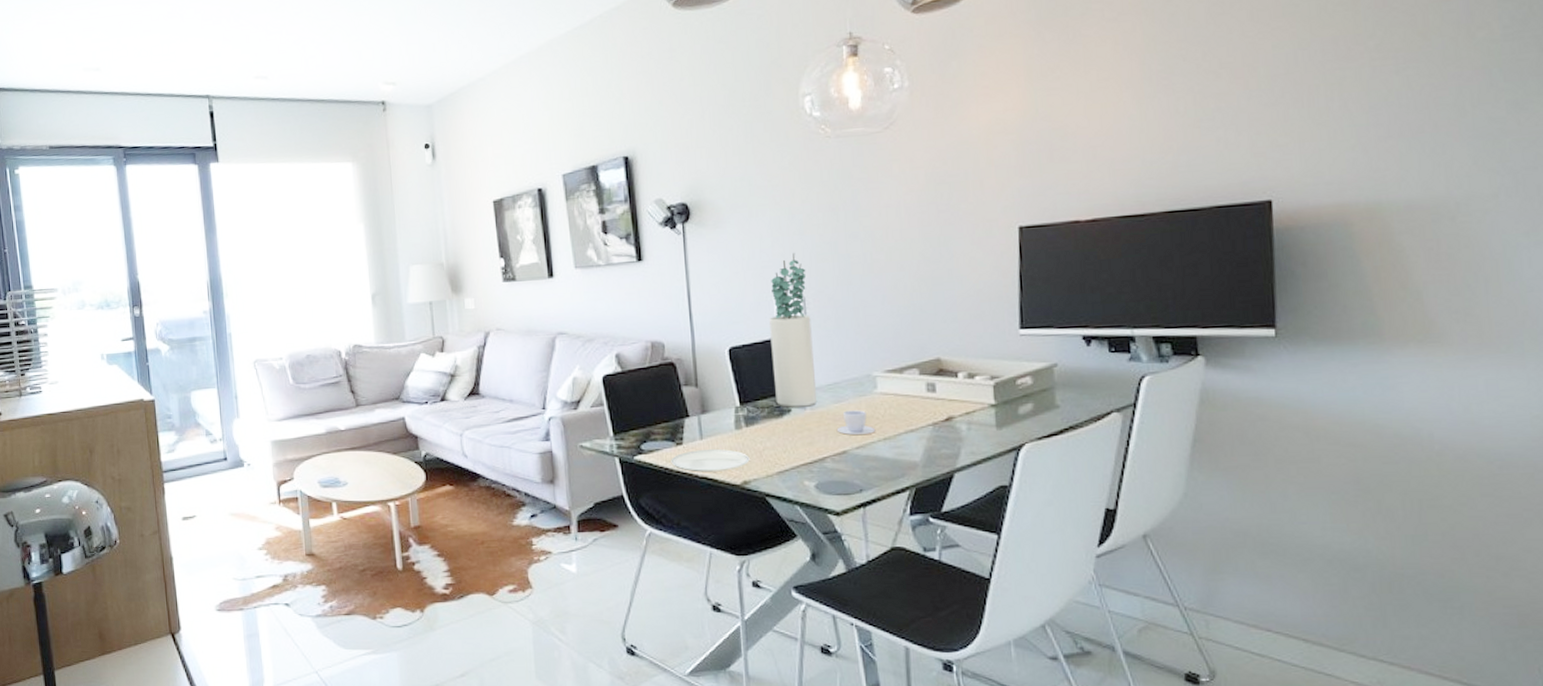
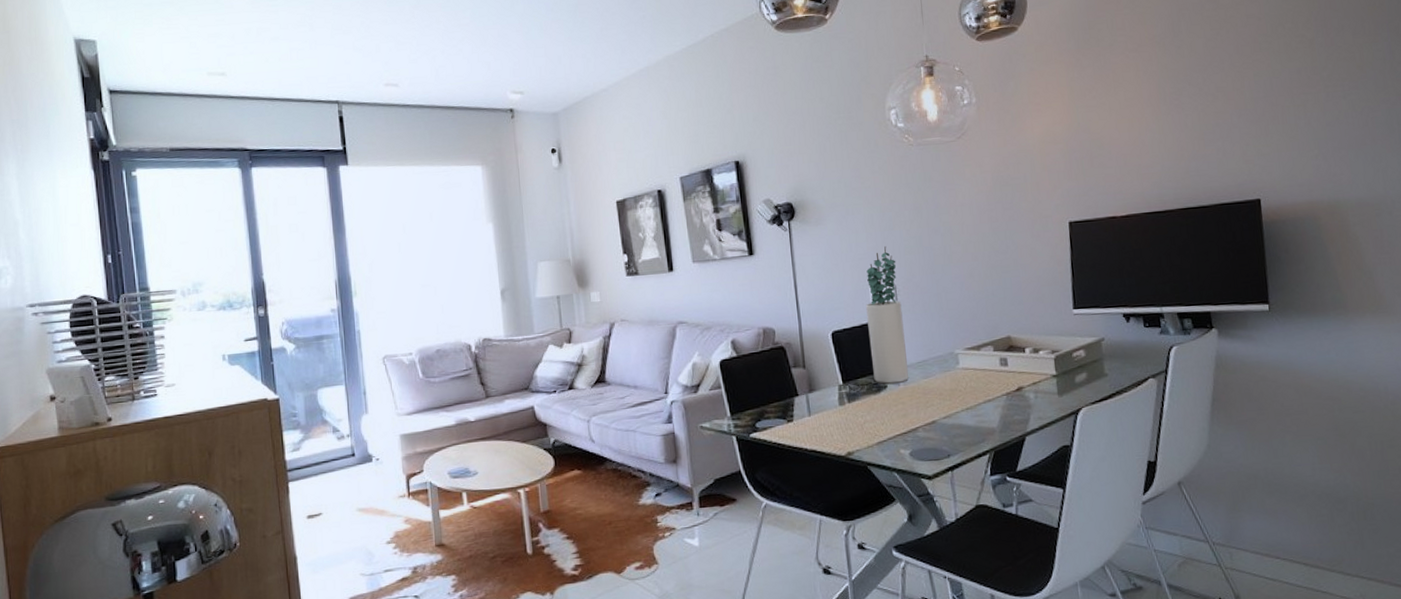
plate: present [671,449,750,472] -> none [783,424,853,446]
teacup: present [836,410,876,436] -> none [926,384,959,407]

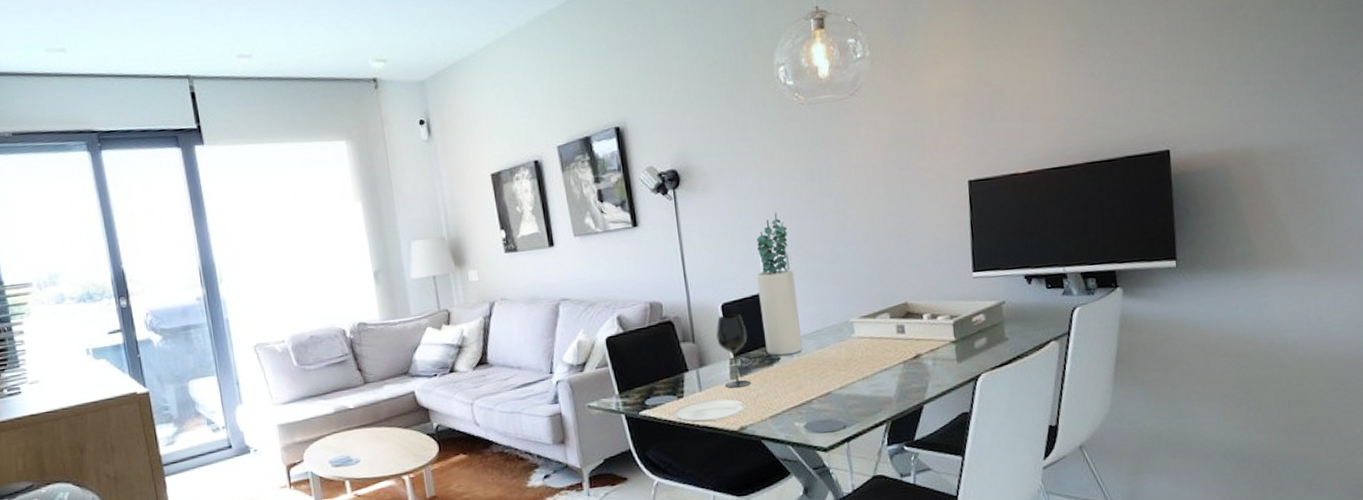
plate: none [783,424,853,446] -> present [673,399,745,423]
wine glass: none [826,342,859,415] -> present [716,314,751,389]

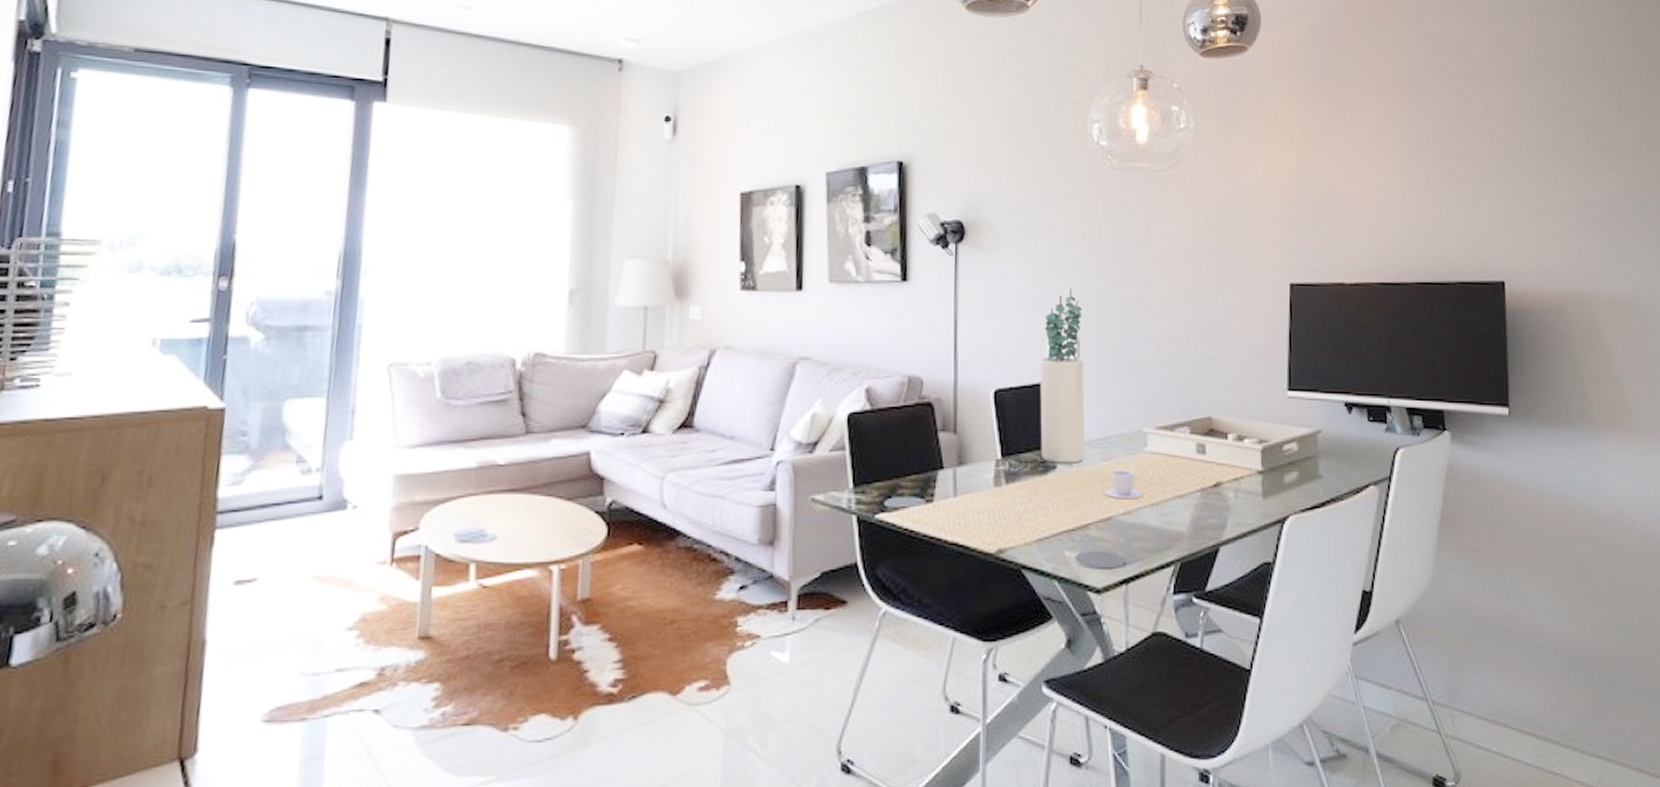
plate: present [673,399,745,423] -> none [917,510,1007,537]
wine glass: present [716,314,751,389] -> none [983,404,1021,499]
teacup: none [821,354,855,378] -> present [1103,470,1144,500]

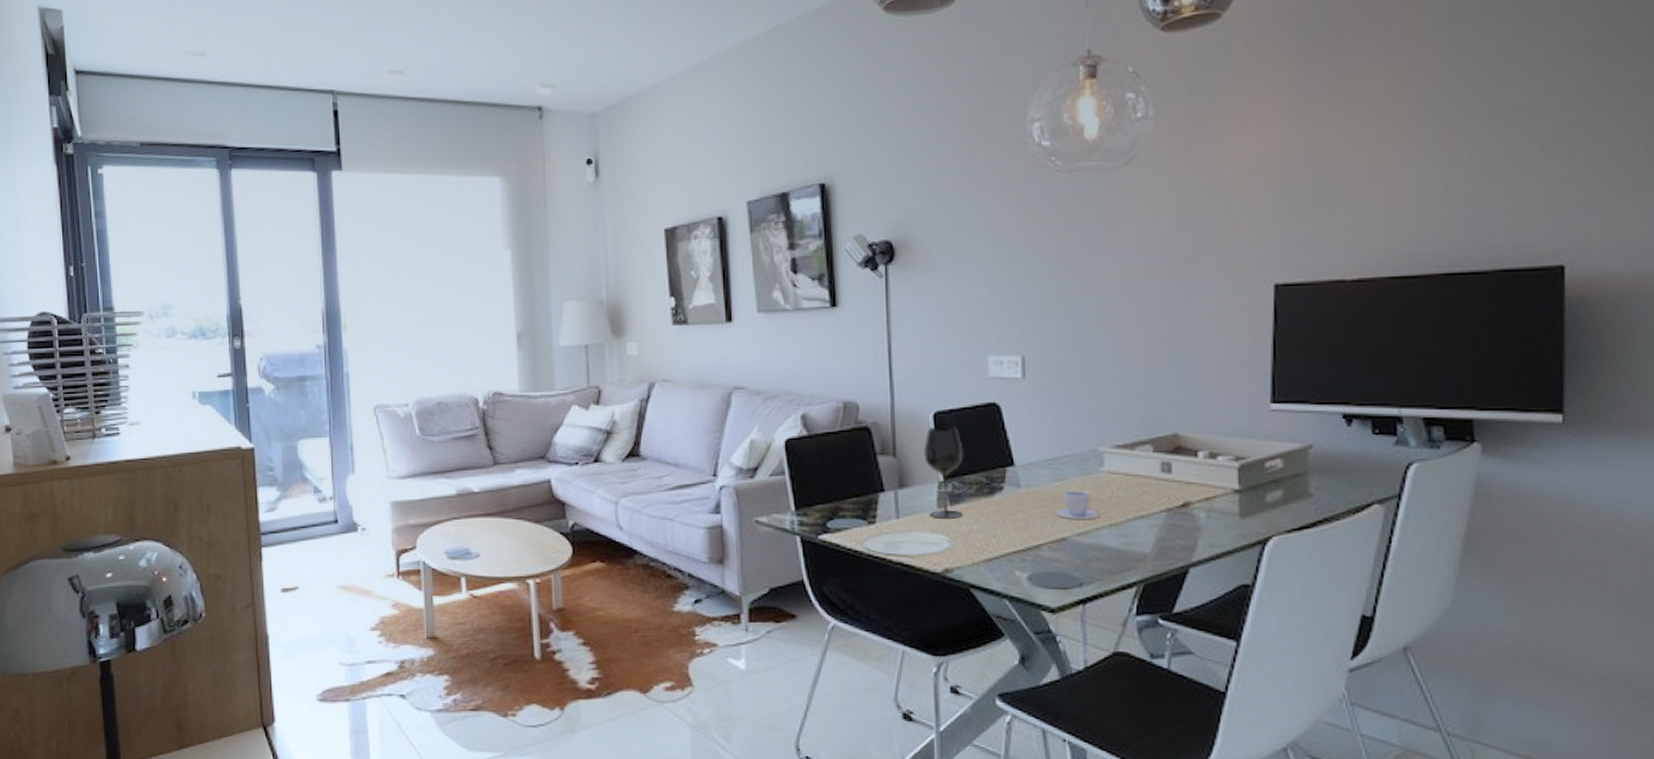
plate: none [917,510,1007,537] -> present [861,531,953,557]
wine glass: none [983,404,1021,499] -> present [924,426,964,520]
vase: present [1039,289,1085,465] -> none [981,305,1035,486]

